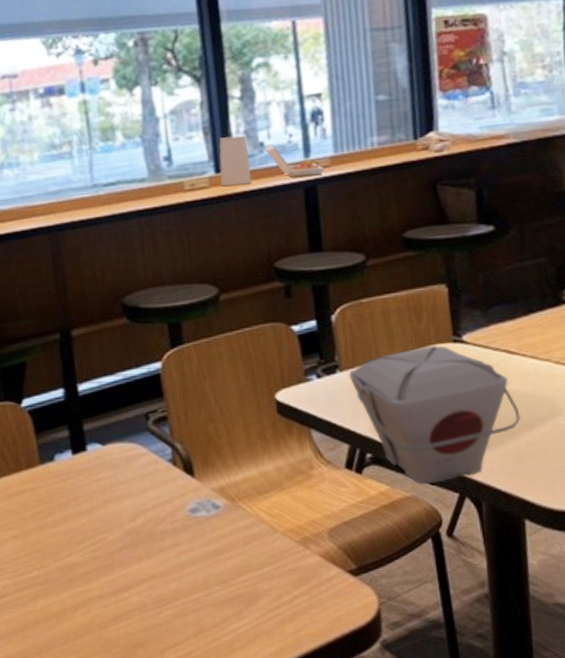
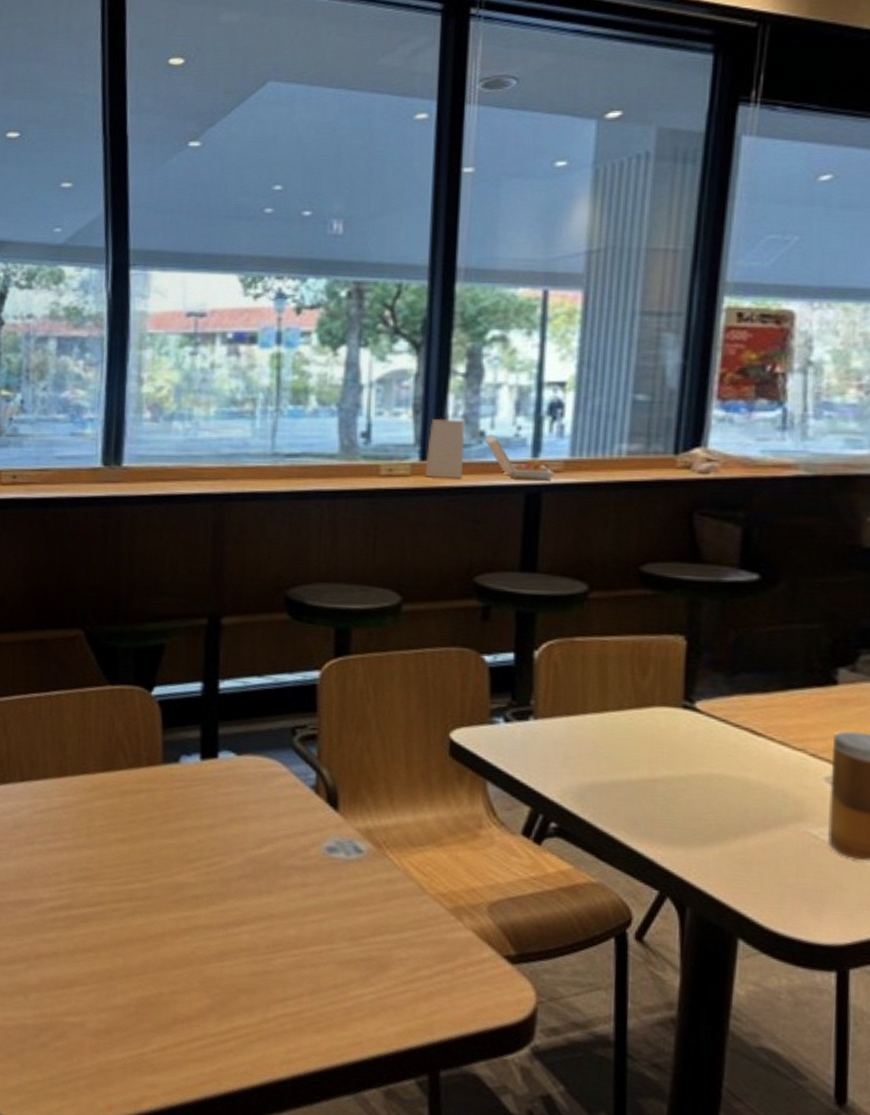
takeout container: present [348,345,521,485] -> none [544,707,754,874]

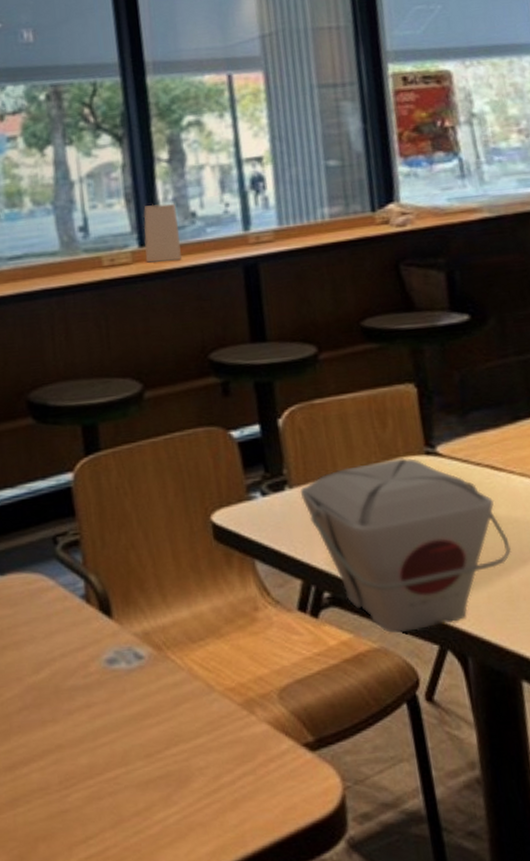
food box: present [484,434,555,481] -> none [196,214,267,254]
takeout container: none [544,707,754,874] -> present [300,457,511,634]

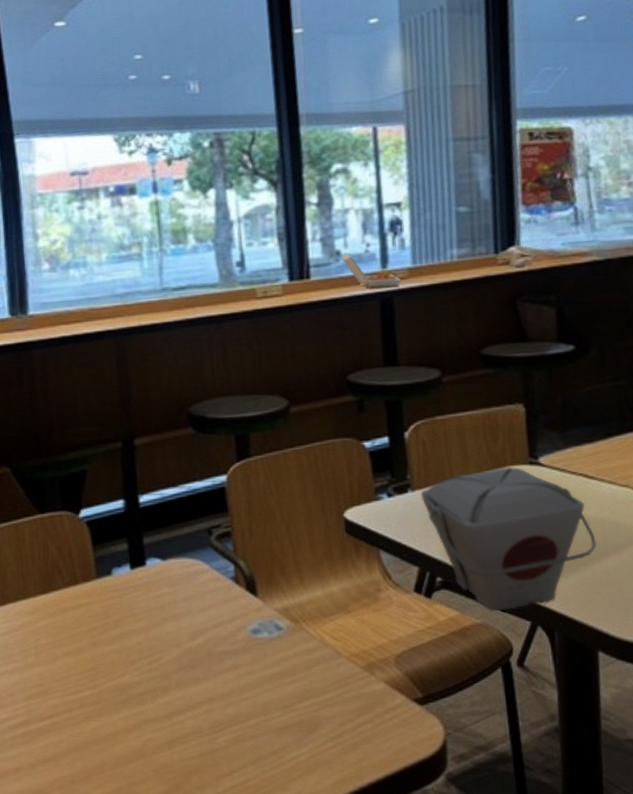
paper bag: present [143,203,183,263] -> none [293,242,327,296]
food box: none [196,214,267,254] -> present [340,253,402,289]

